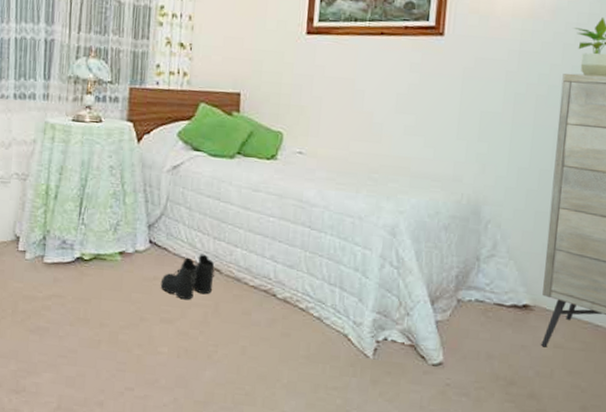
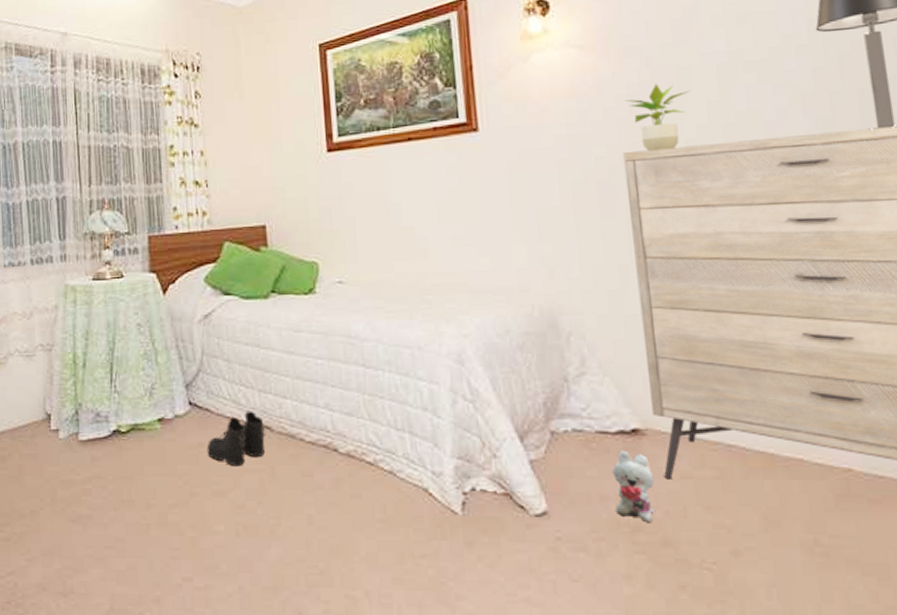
plush toy: none [497,320,533,380] -> present [612,450,655,523]

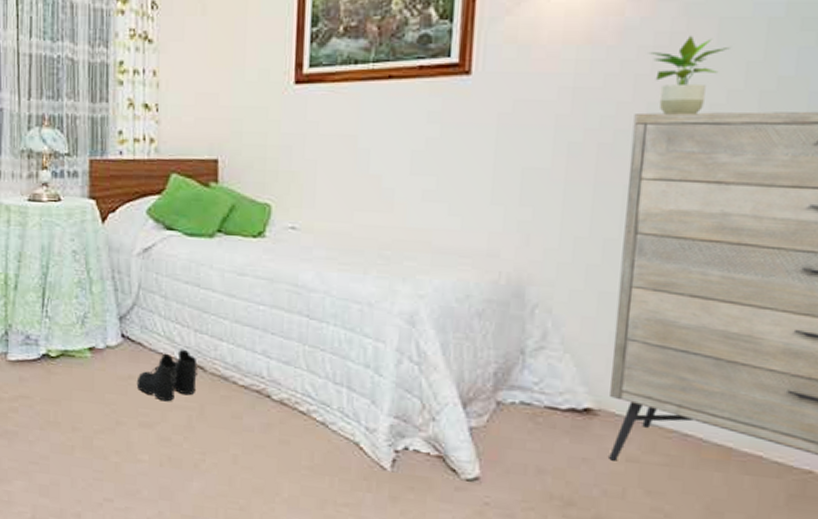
plush toy: present [612,450,655,523] -> none [551,428,598,500]

